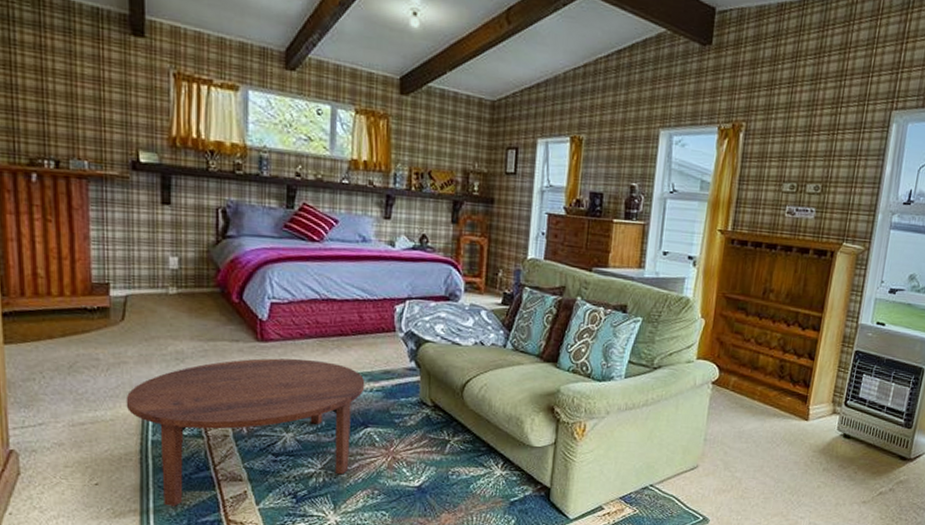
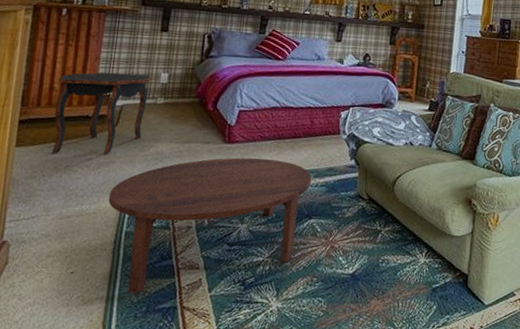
side table: none [42,255,157,353] -> present [51,72,151,154]

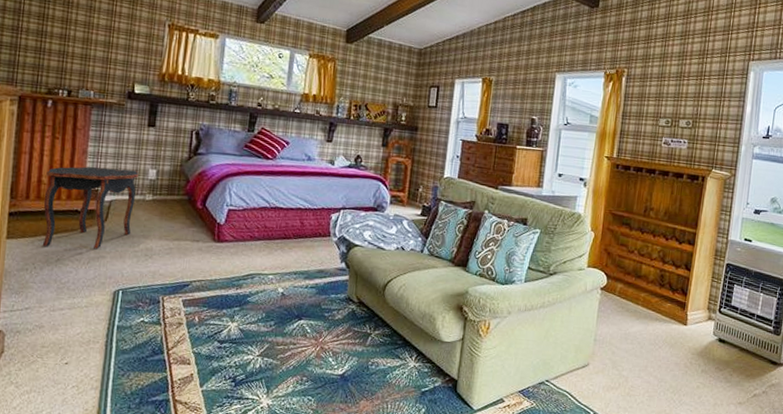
coffee table: present [108,157,312,294] -> none [99,256,302,386]

